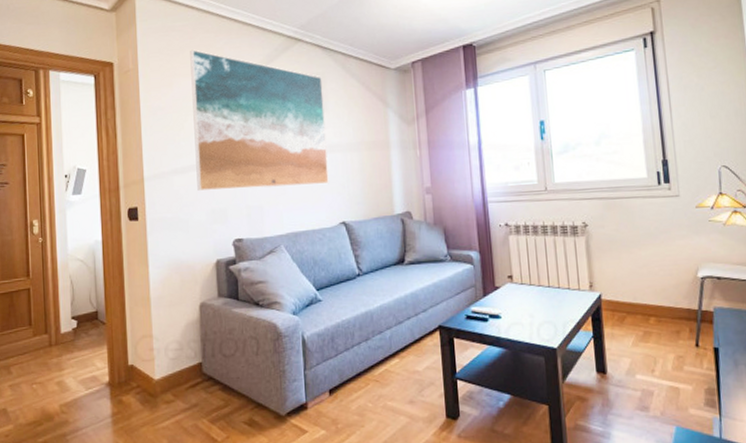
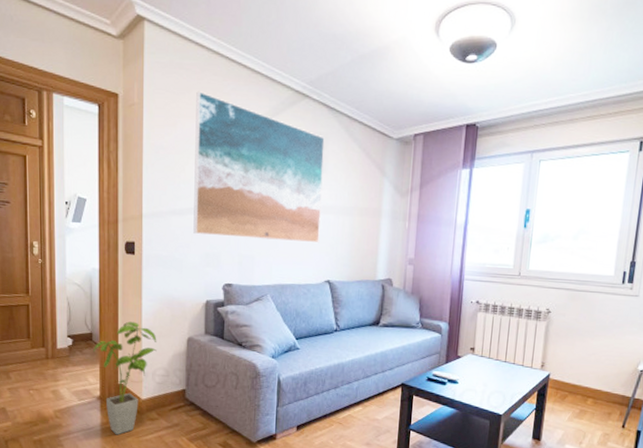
house plant: none [100,293,168,426] -> present [93,321,157,435]

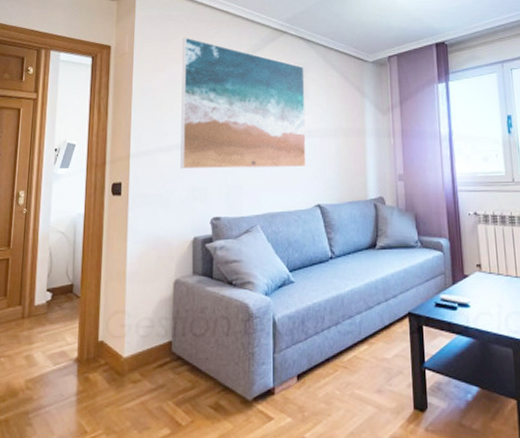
house plant: present [93,321,157,435] -> none [73,267,142,406]

